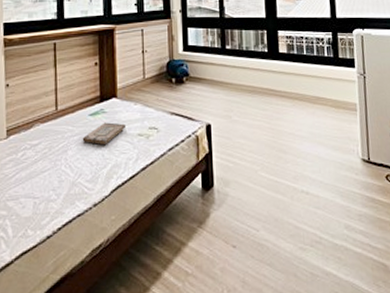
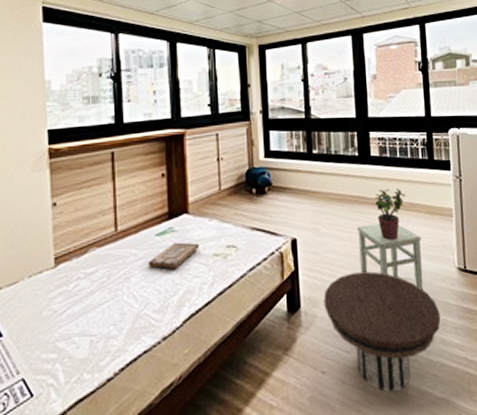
side table: none [235,157,345,271] -> present [323,271,441,393]
stool: none [265,114,328,178] -> present [356,224,423,290]
potted plant: none [283,83,311,131] -> present [375,189,405,241]

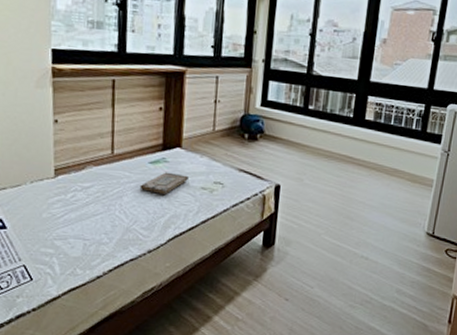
side table: present [323,271,441,393] -> none [296,222,401,324]
stool: present [356,224,423,290] -> none [335,182,398,246]
potted plant: present [375,189,405,241] -> none [360,152,391,200]

